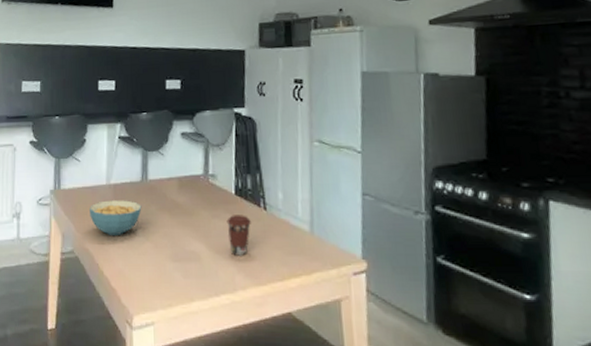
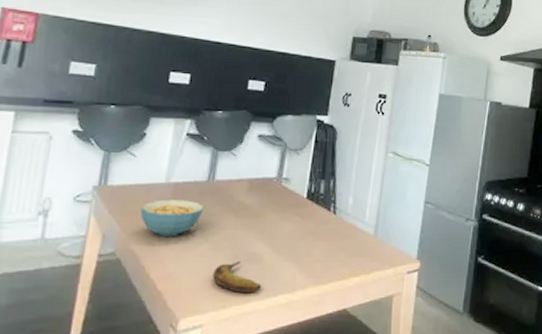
banana: none [157,260,204,293] -> present [212,261,262,294]
coffee cup: present [226,215,251,256] -> none [294,218,319,257]

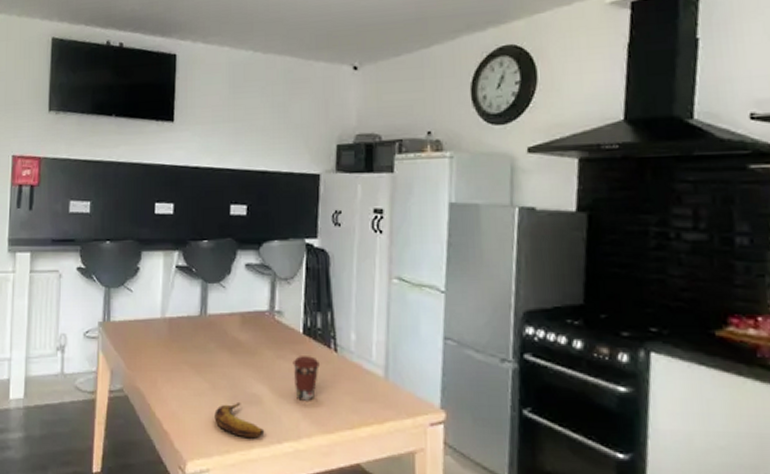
cereal bowl: present [140,199,205,237] -> none [142,335,200,375]
coffee cup: none [294,218,319,257] -> present [293,356,320,401]

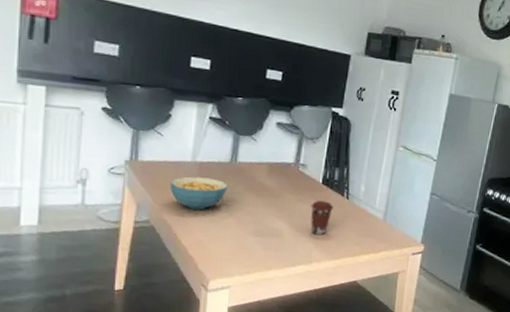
cereal bowl: none [142,335,200,375] -> present [170,176,228,210]
banana: present [214,403,265,439] -> none [238,235,282,263]

